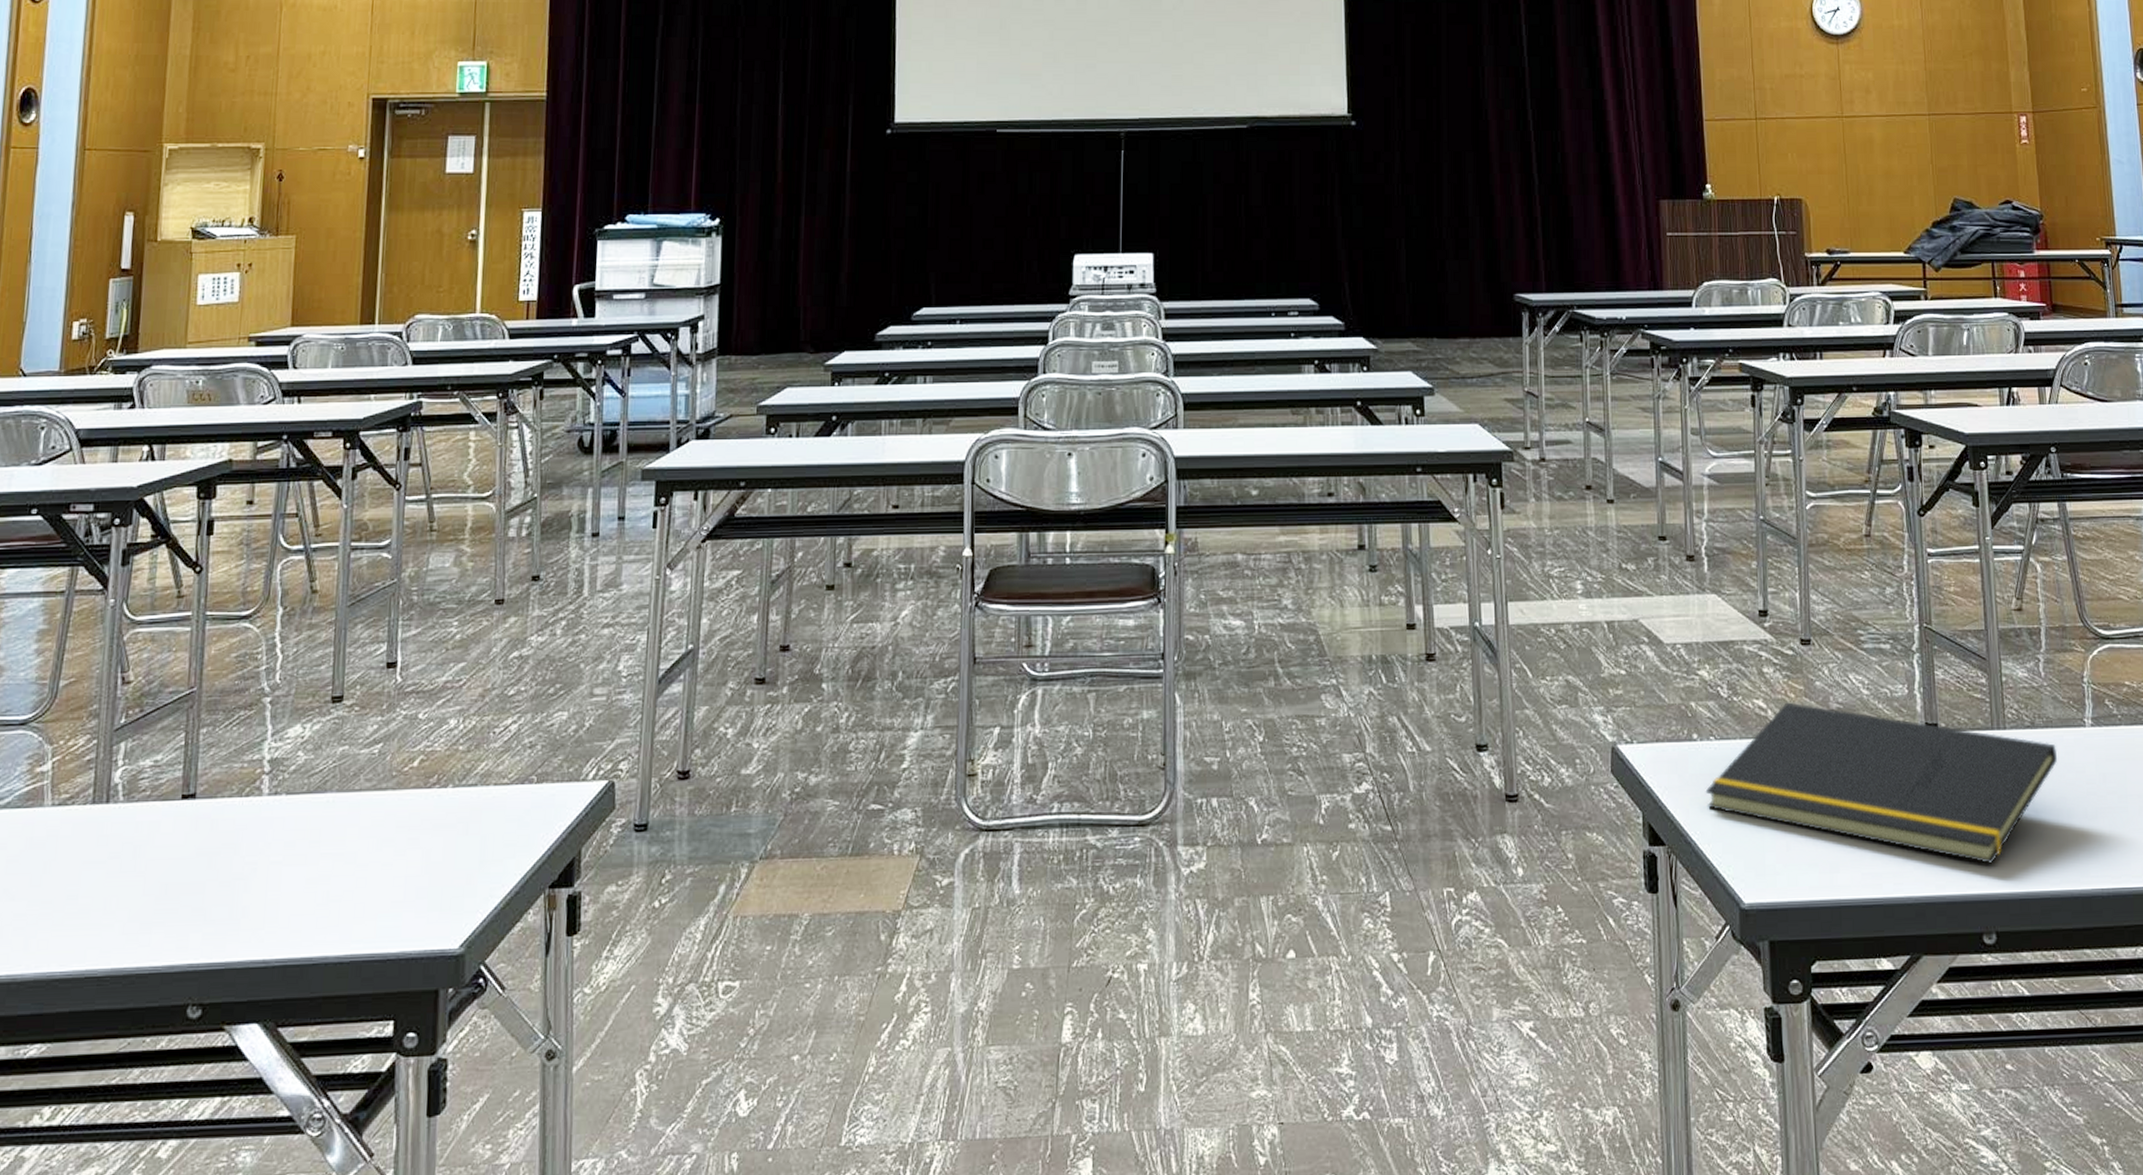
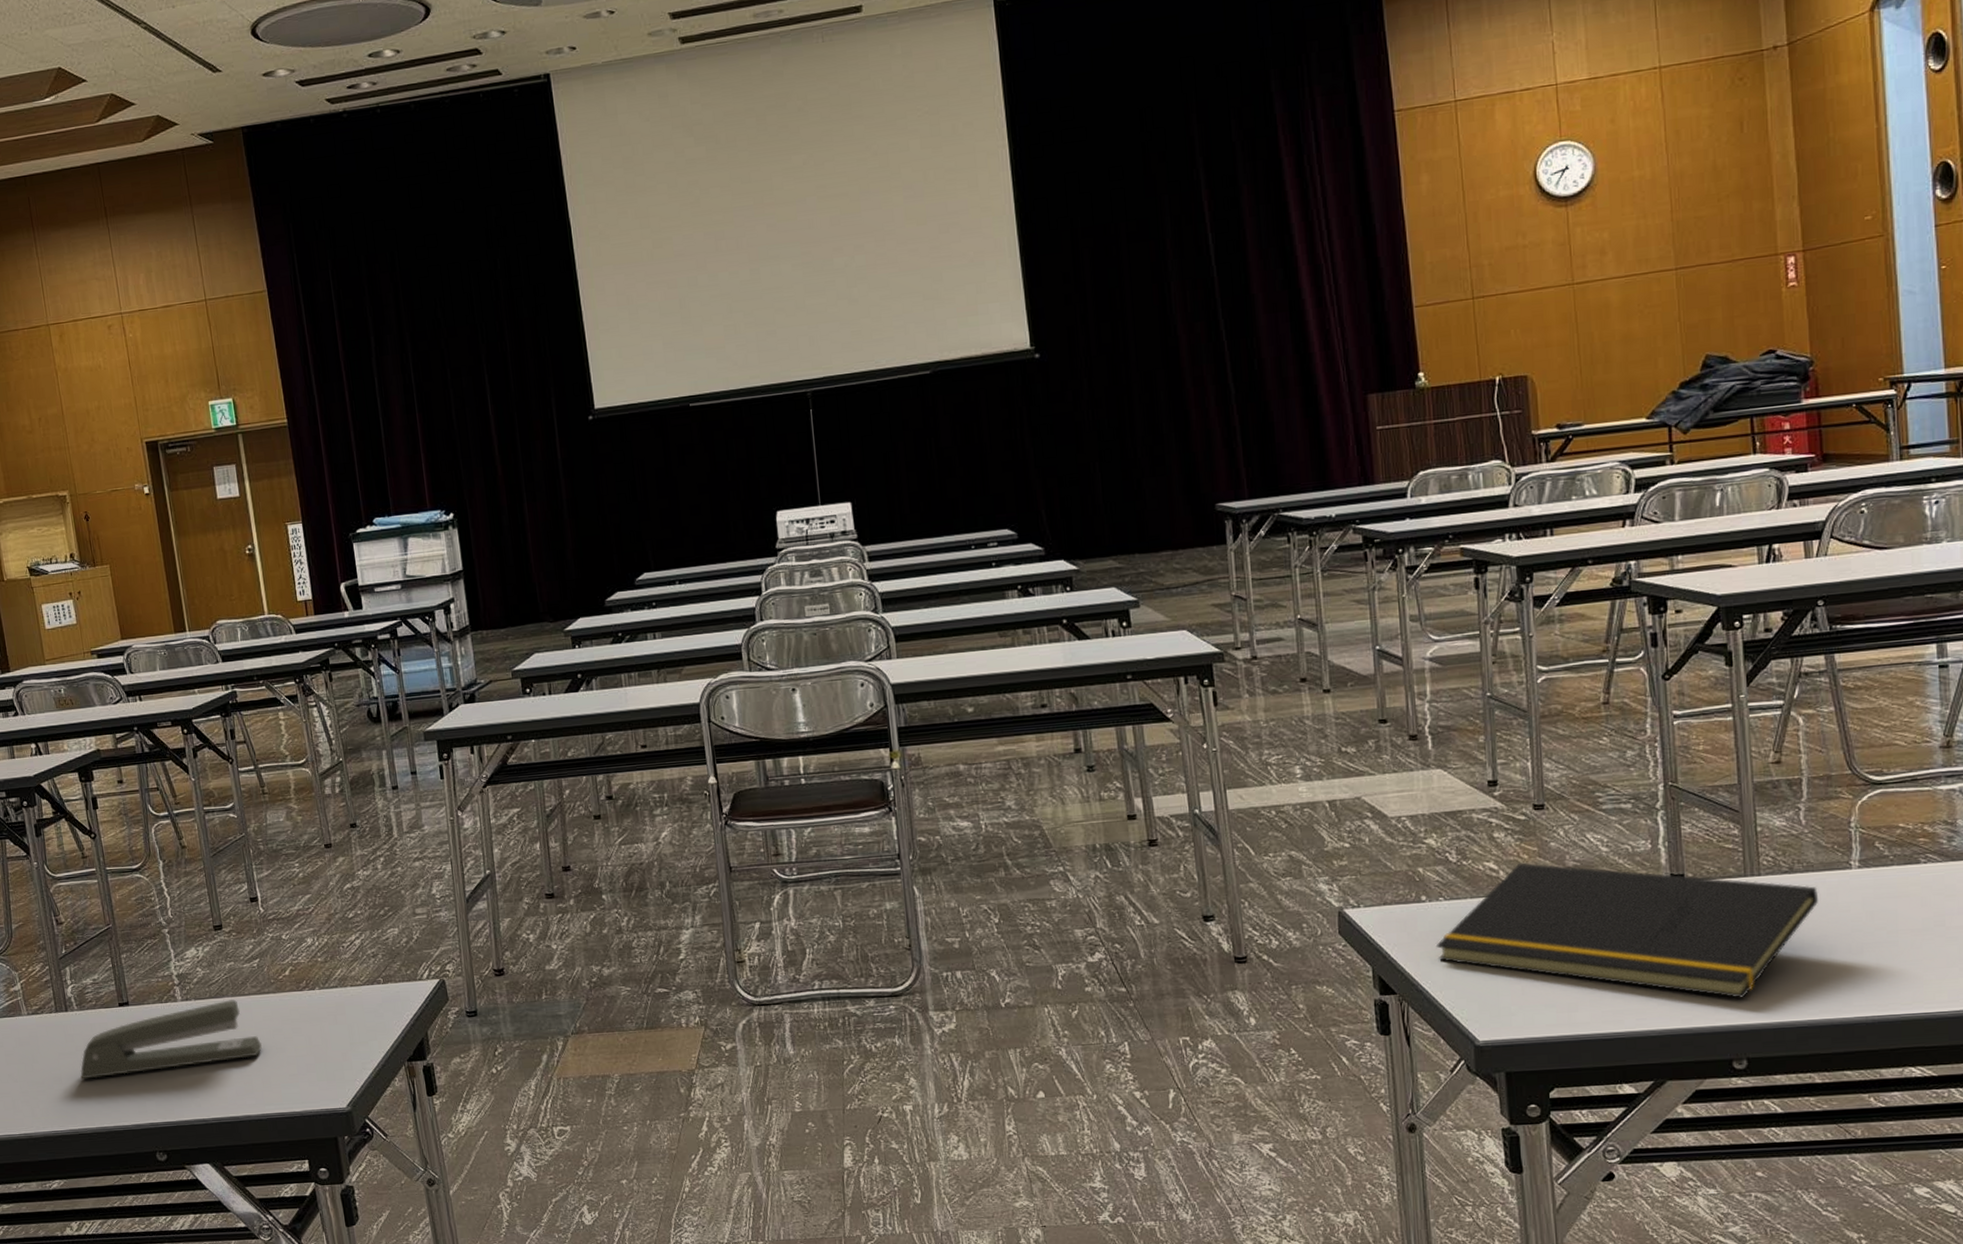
stapler: none [106,796,363,899] -> present [80,999,262,1080]

